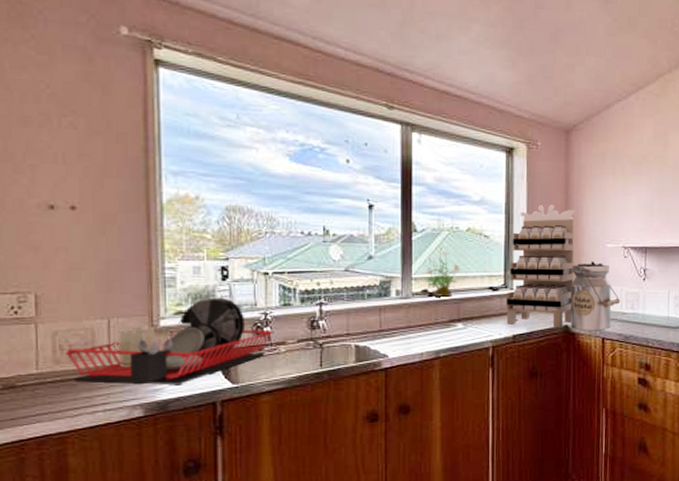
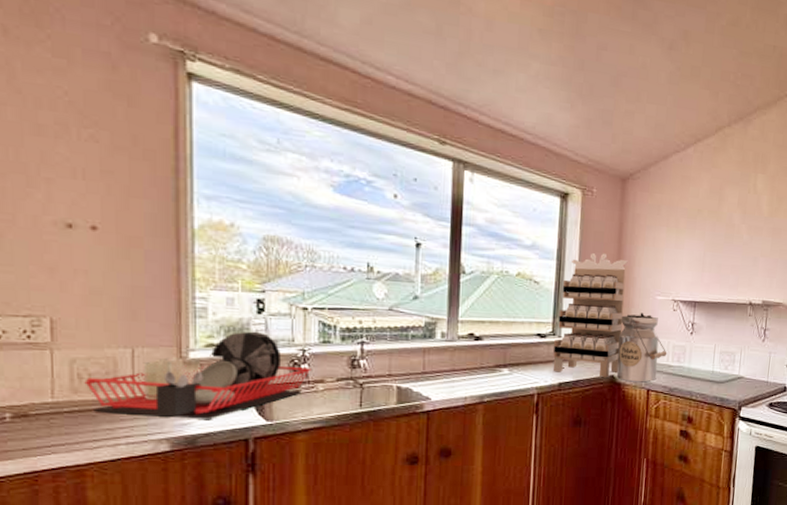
potted plant: present [424,248,460,297] -> none [471,291,508,342]

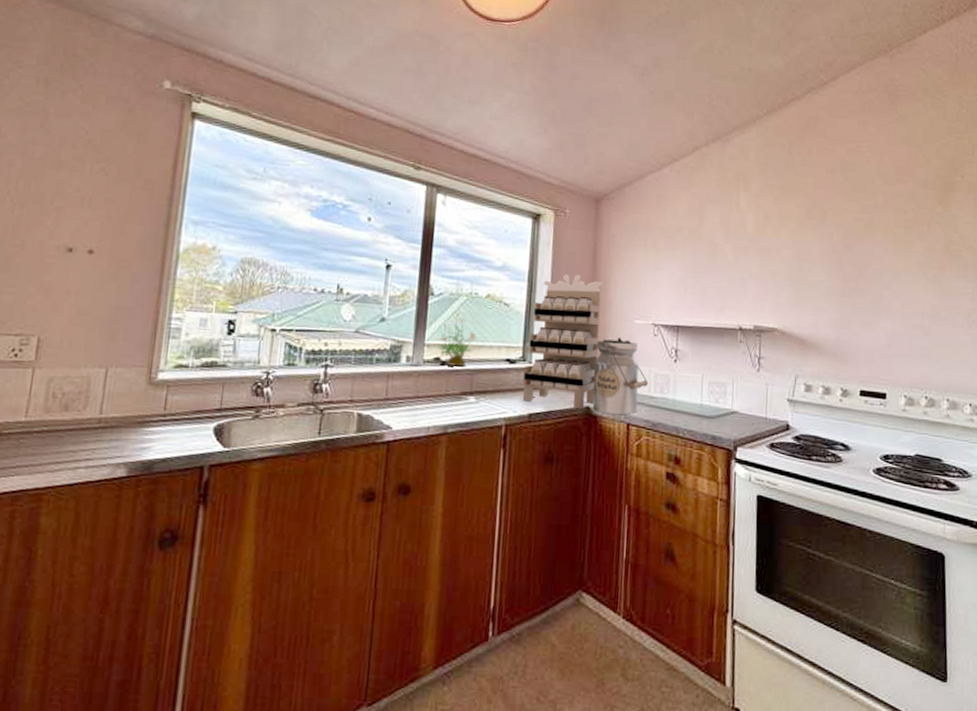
dish rack: present [84,331,311,421] -> none [57,352,274,445]
potted plant: none [471,291,508,342] -> present [437,313,476,367]

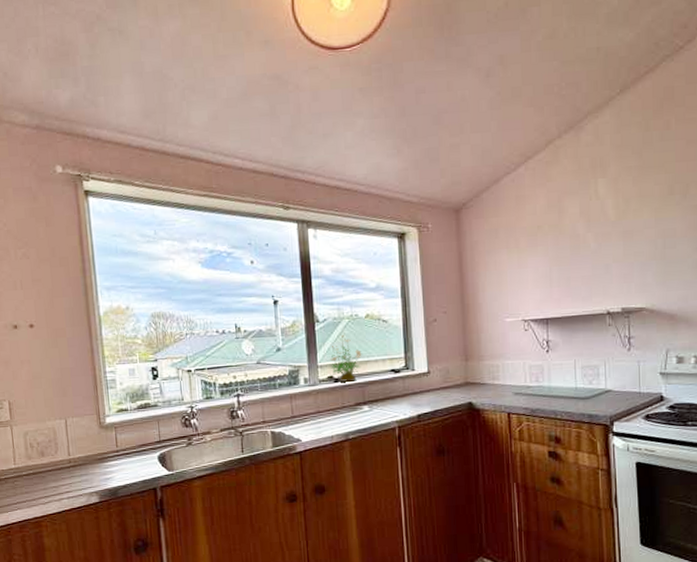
spice rack: present [522,274,649,416] -> none [409,284,524,407]

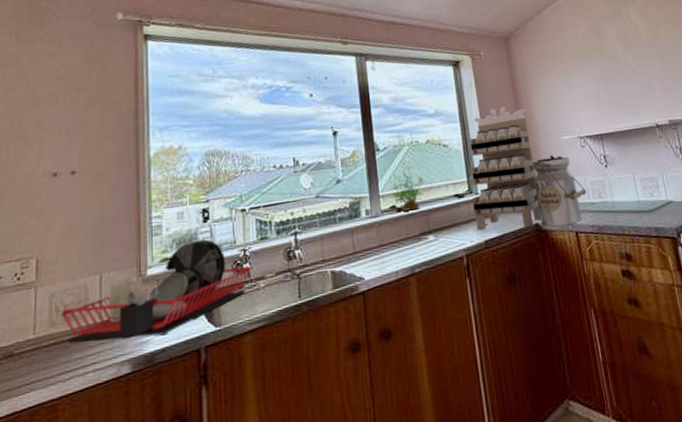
dish rack: none [35,395,199,475] -> present [60,239,253,343]
spice rack: none [409,284,524,407] -> present [469,106,587,230]

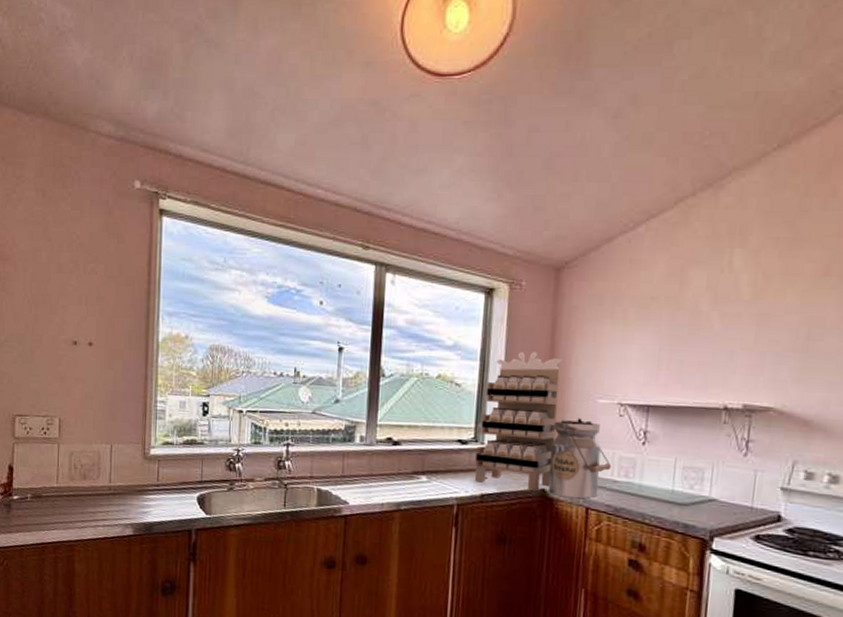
dish rack: present [60,239,253,343] -> none [78,431,244,511]
potted plant: present [391,162,424,211] -> none [389,394,427,447]

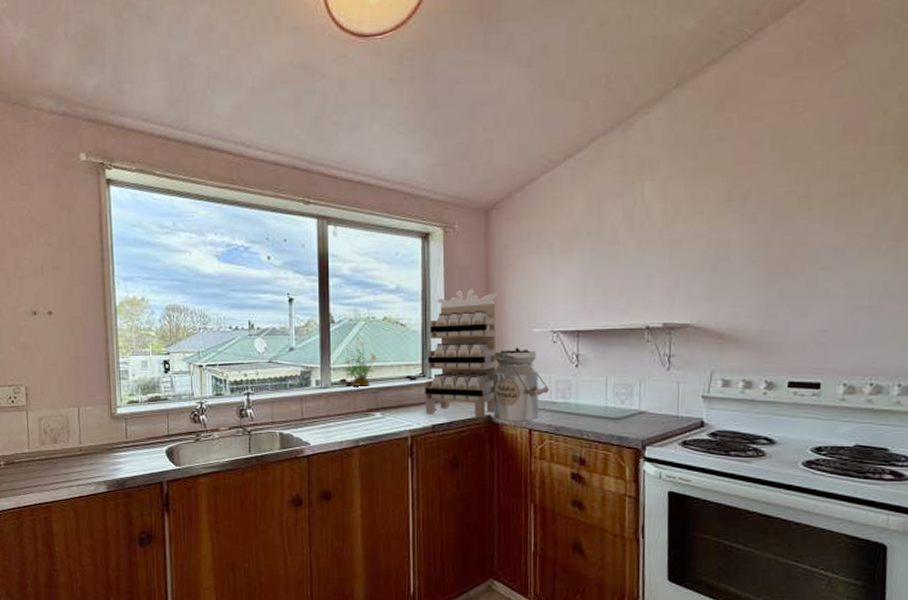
potted plant: none [389,394,427,447] -> present [343,338,377,386]

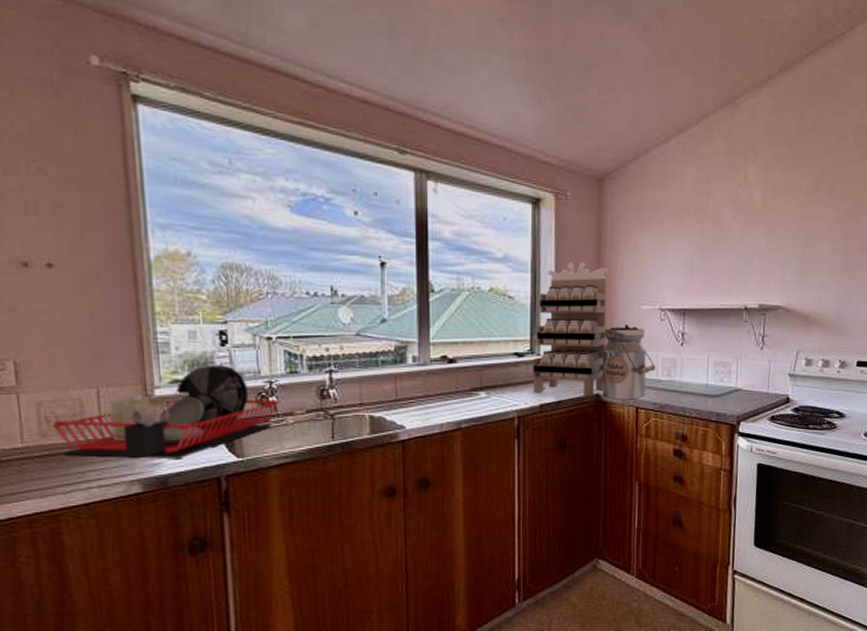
dish rack: none [48,388,208,466] -> present [52,364,280,460]
potted plant: present [343,338,377,386] -> none [444,310,482,363]

